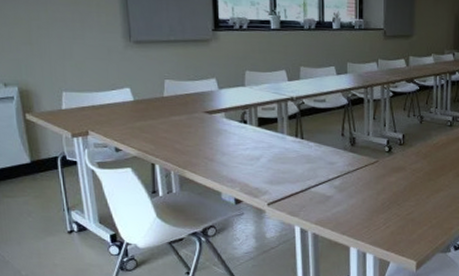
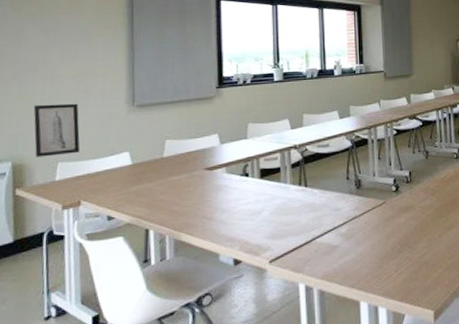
wall art: none [31,31,83,85] -> present [33,103,81,157]

